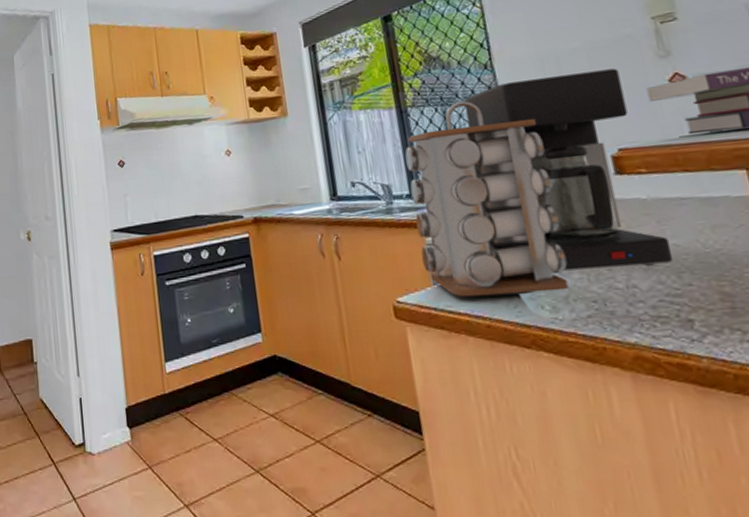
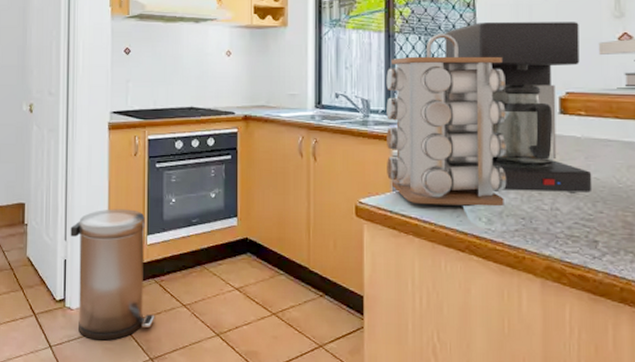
pedal bin: none [82,335,185,488] -> present [70,209,155,341]

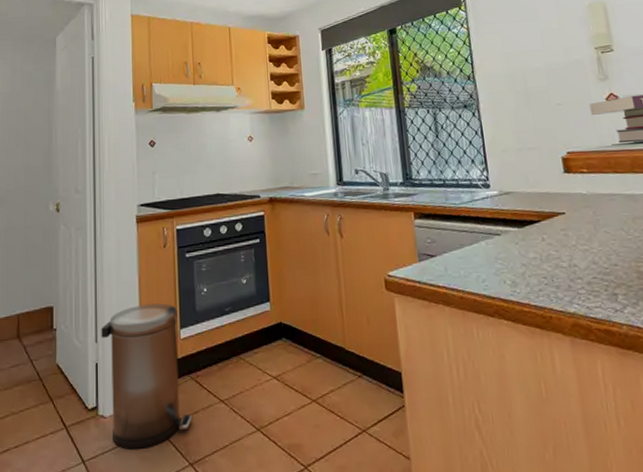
spice rack: present [386,33,507,207] -> none [401,105,526,273]
coffee maker: present [445,22,592,192] -> none [450,86,605,252]

